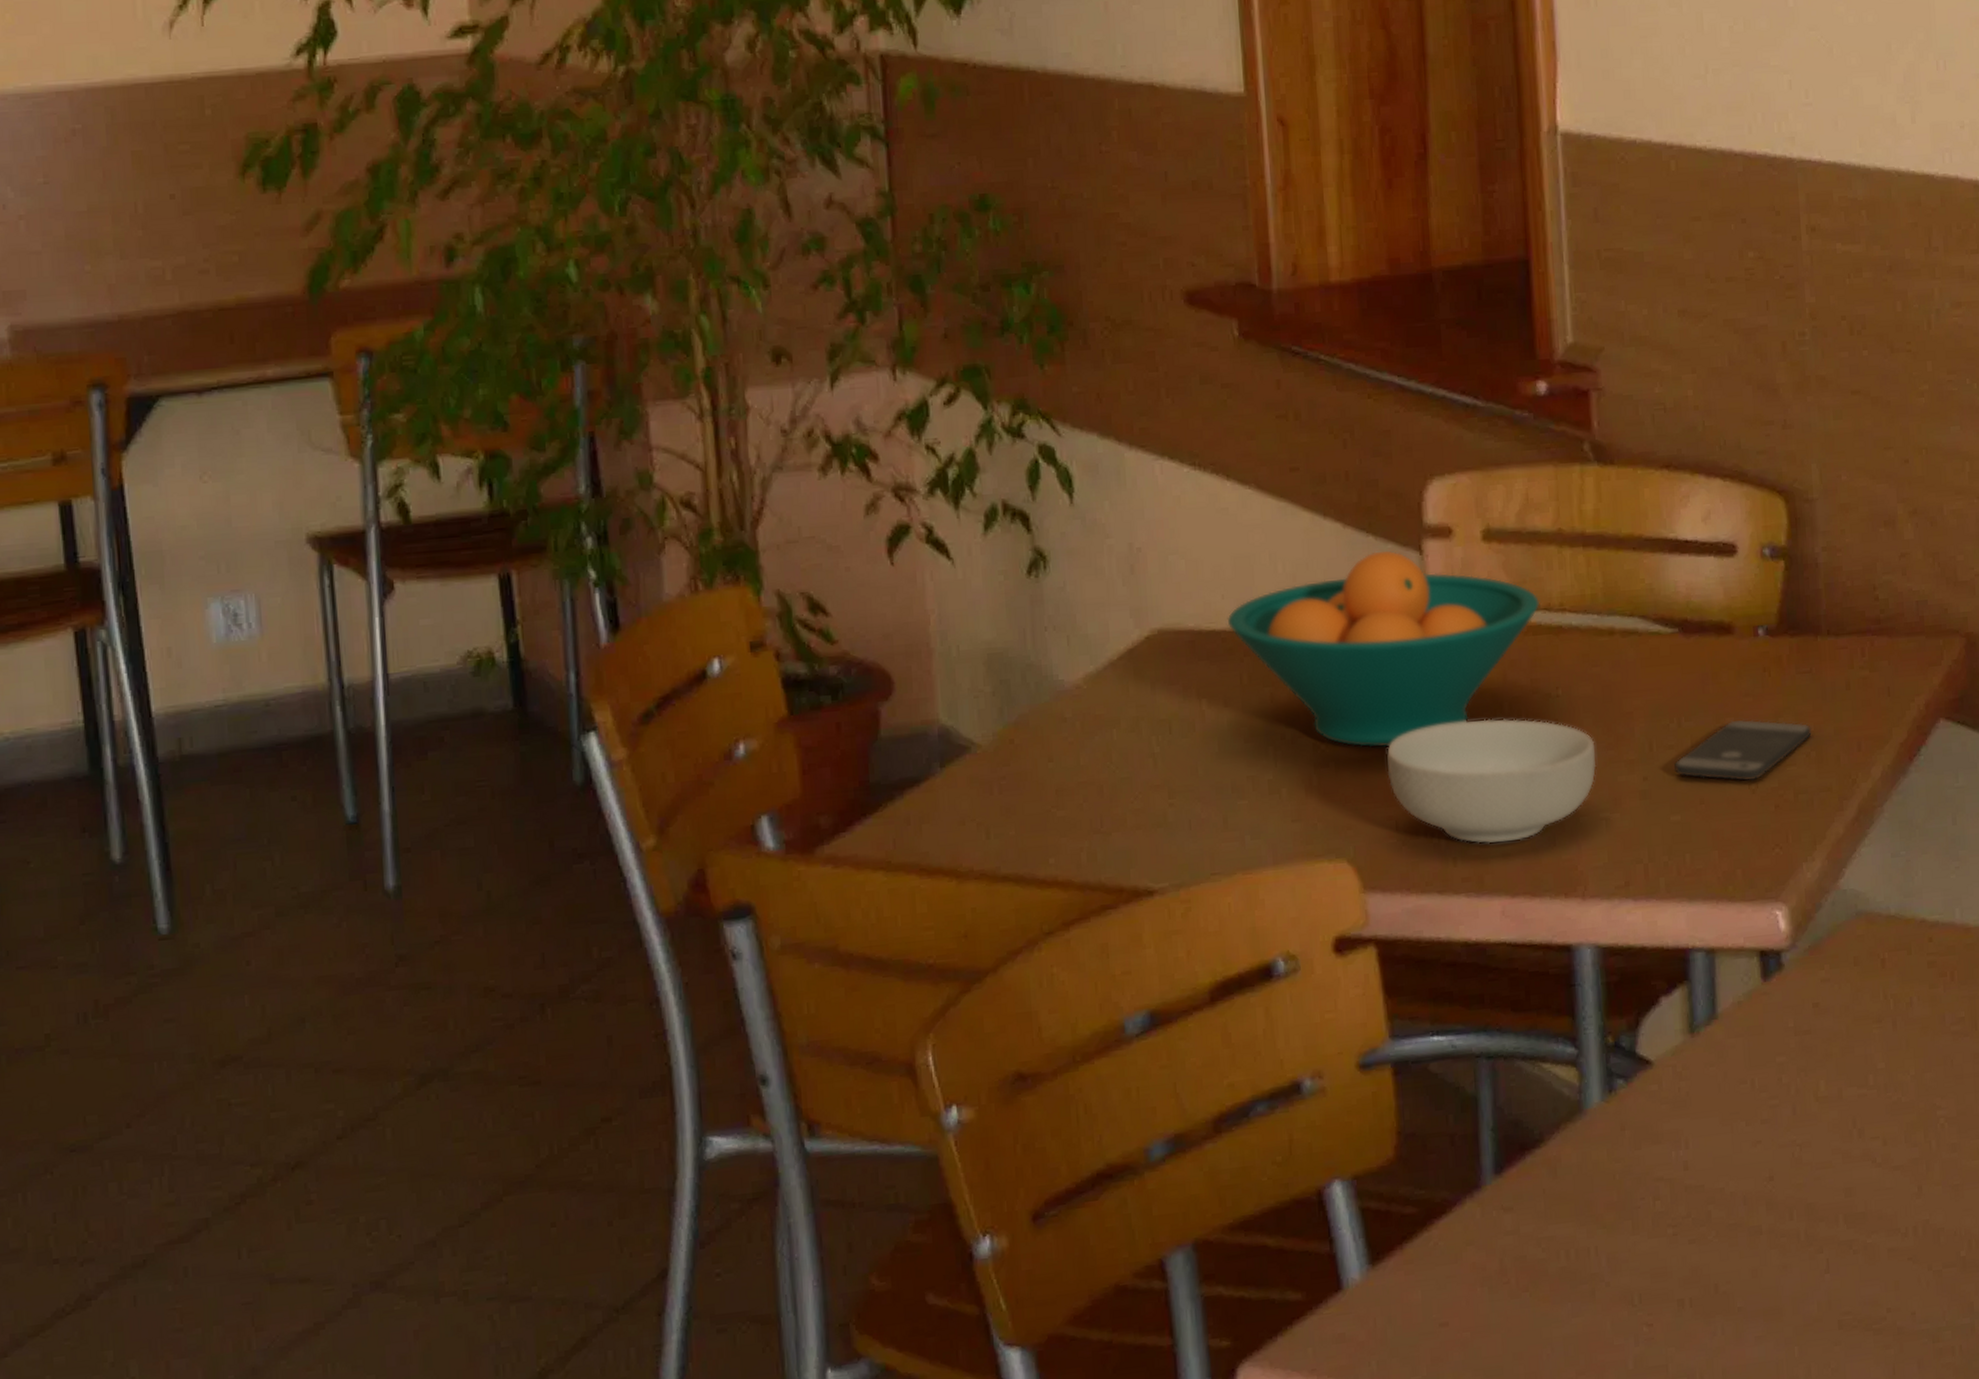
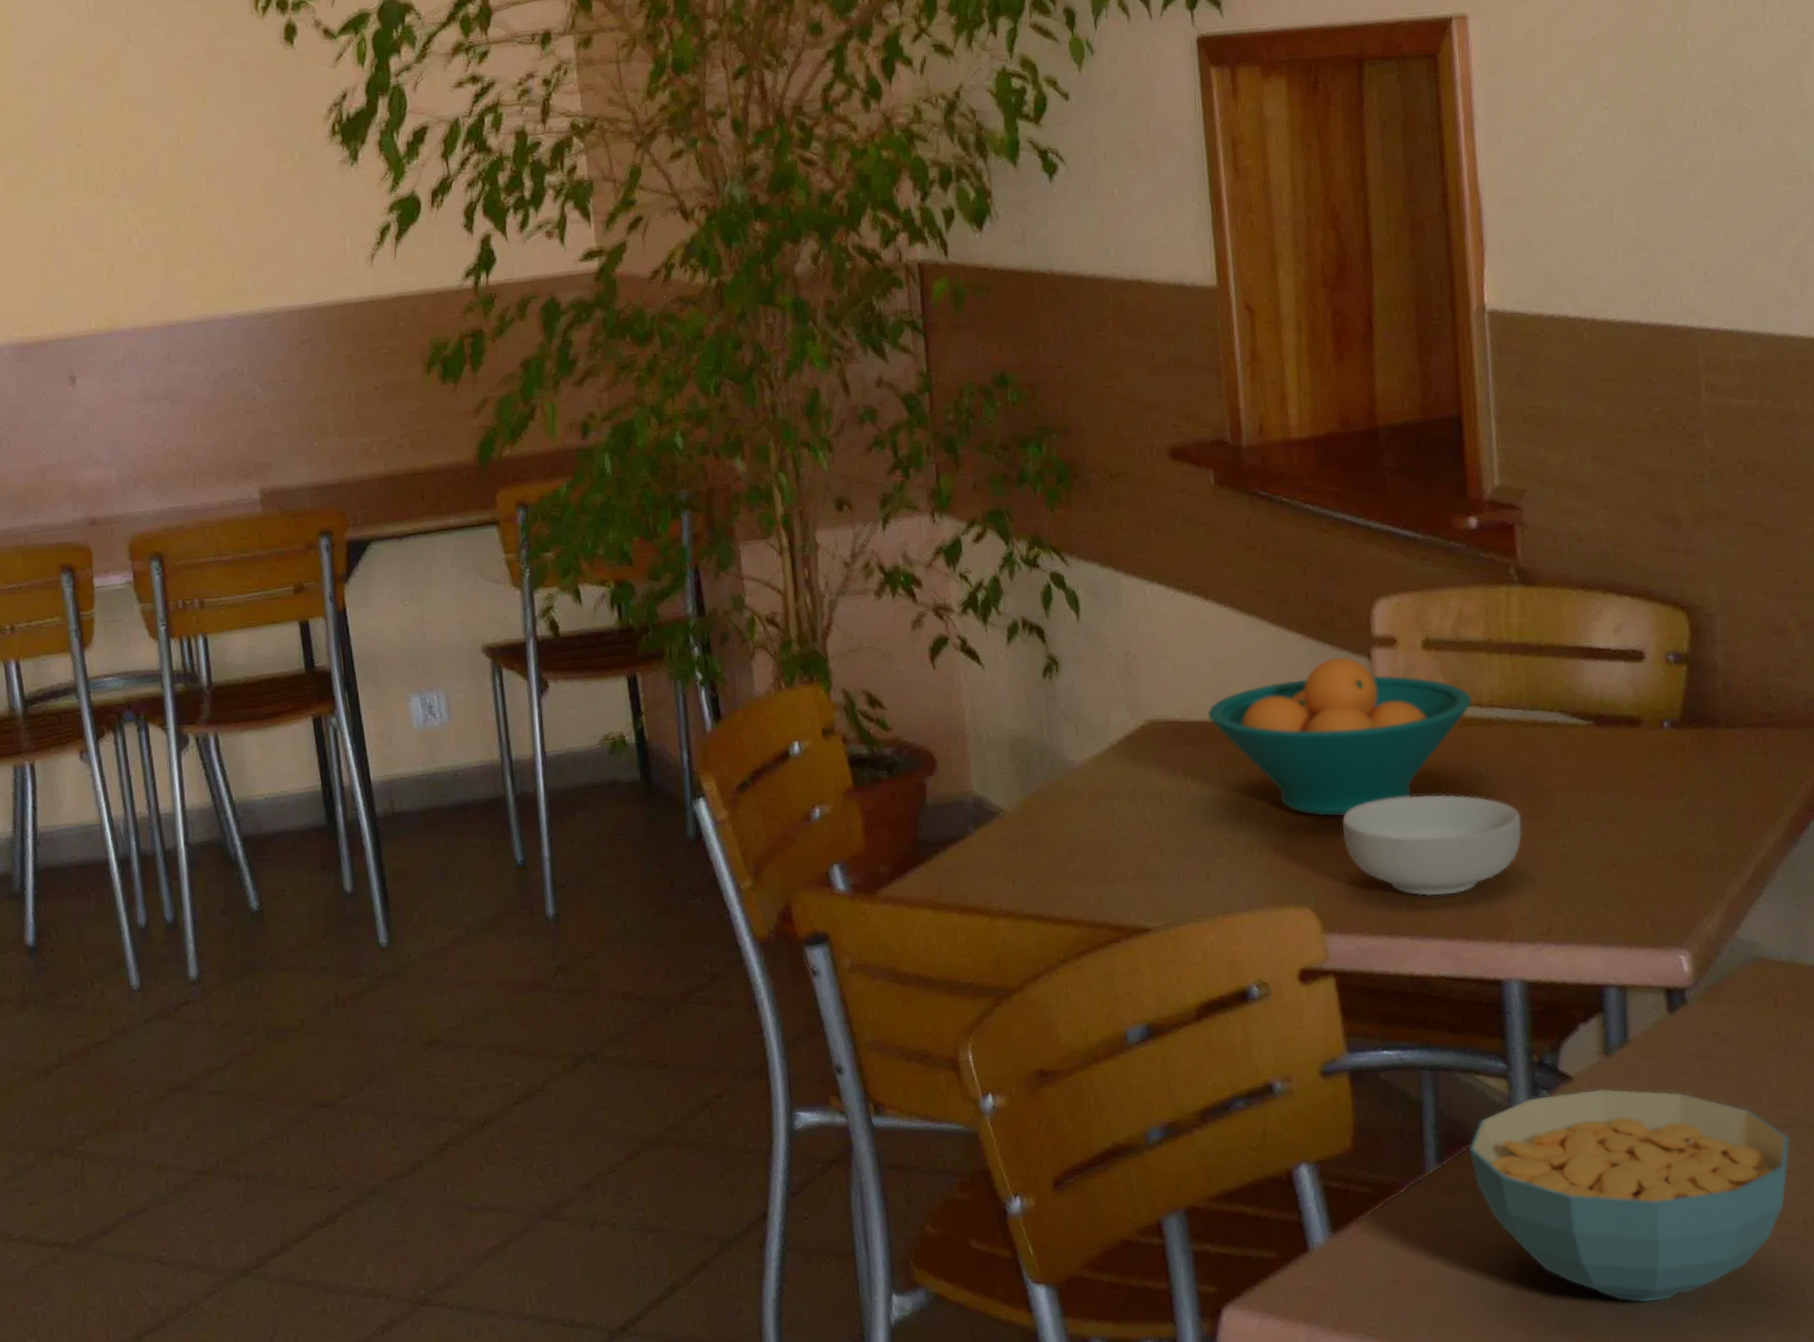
cereal bowl: none [1533,1074,1899,1335] -> present [1469,1088,1790,1302]
smartphone: present [1674,719,1812,782] -> none [1590,797,1712,848]

